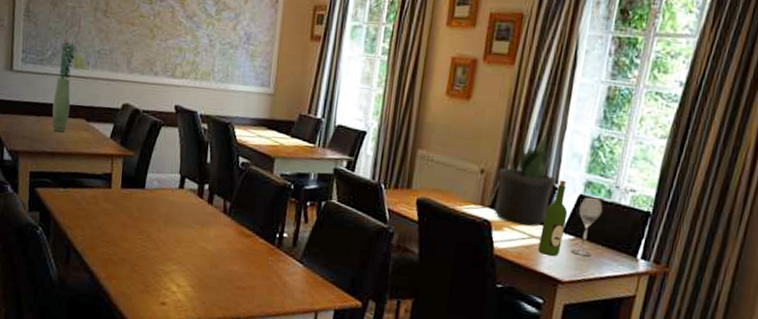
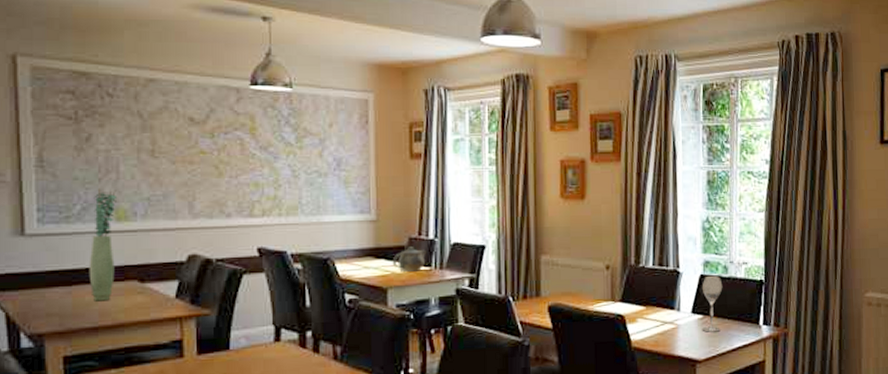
teapot: none [281,123,314,147] -> present [392,247,427,273]
planter: present [494,130,556,226] -> none [623,224,677,313]
wine bottle: present [538,180,568,256] -> none [672,263,693,338]

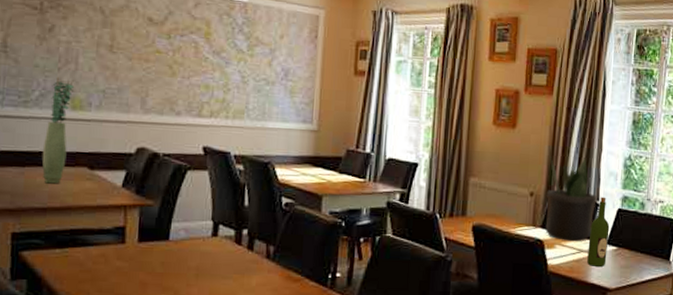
teapot: present [392,247,427,273] -> none [329,158,363,183]
planter: none [623,224,677,313] -> present [545,154,597,241]
wine bottle: none [672,263,693,338] -> present [587,197,610,267]
wineglass: present [701,275,723,332] -> none [615,210,639,264]

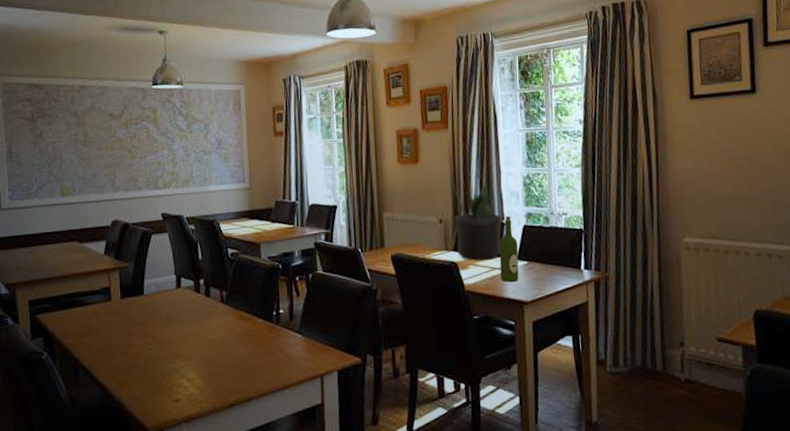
vase: present [41,77,75,185] -> none [44,172,62,259]

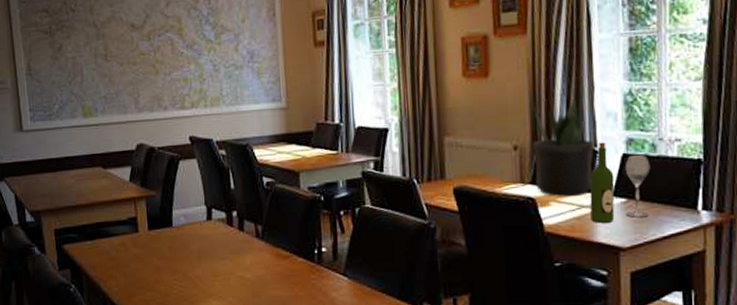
wineglass: none [525,225,545,277] -> present [624,154,651,218]

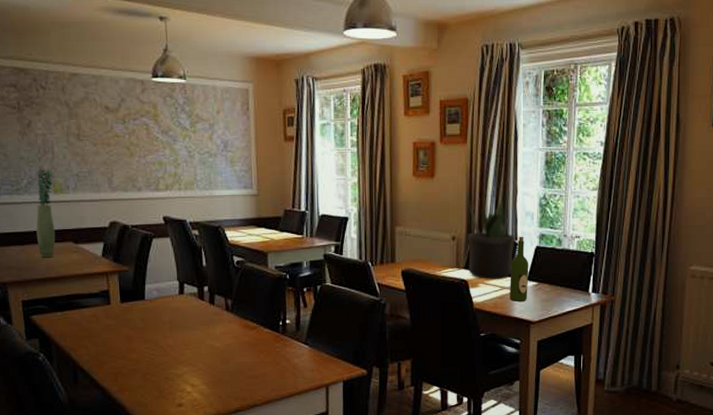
vase: none [66,90,85,186] -> present [35,166,56,259]
wineglass: present [624,154,651,218] -> none [536,247,556,298]

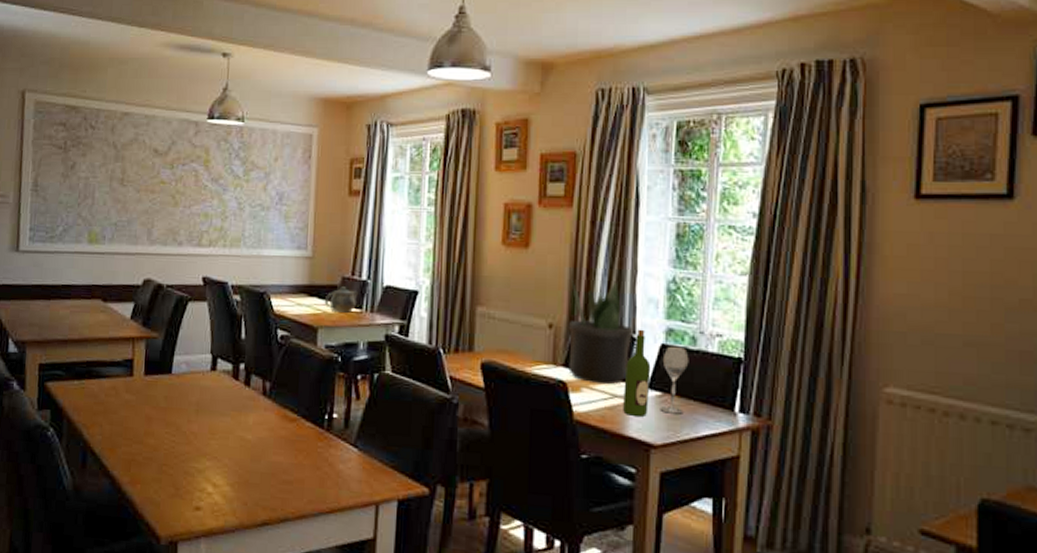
vase: present [35,166,56,259] -> none [64,213,92,318]
teapot: none [271,218,300,240] -> present [324,286,359,314]
wineglass: none [536,247,556,298] -> present [660,346,689,414]

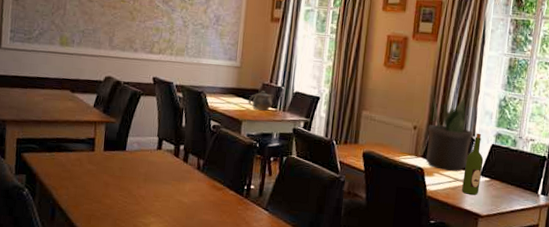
wineglass: present [660,346,689,414] -> none [487,146,510,194]

